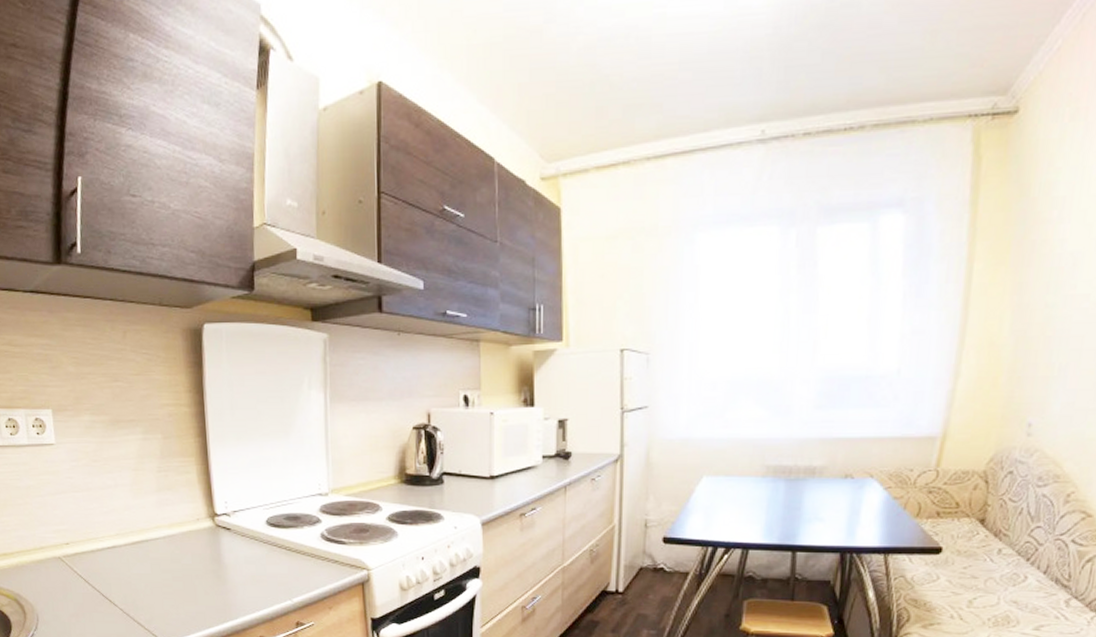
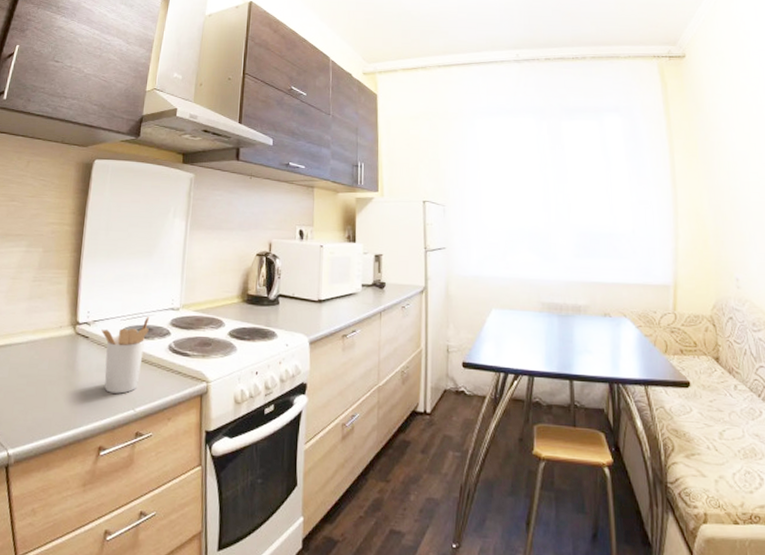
utensil holder: none [243,503,296,585] -> present [101,316,150,394]

